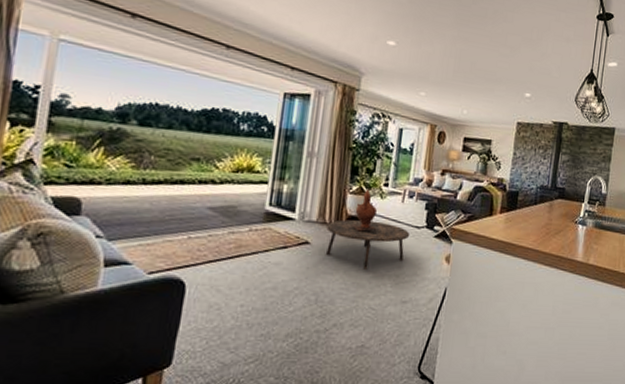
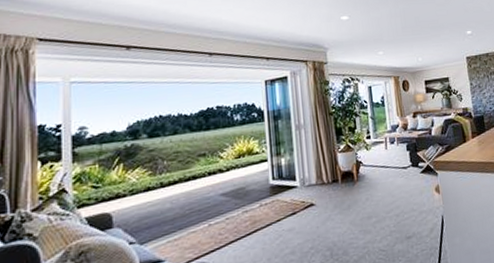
coffee table: present [326,219,410,270] -> none [326,170,400,217]
lidded ewer: present [350,189,377,232] -> none [346,145,370,184]

